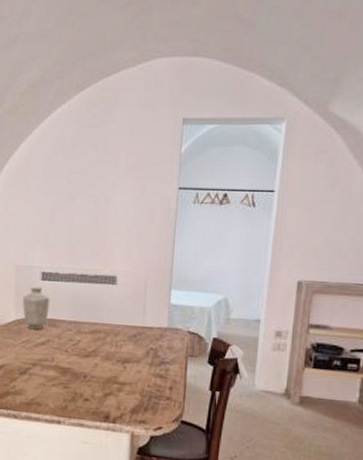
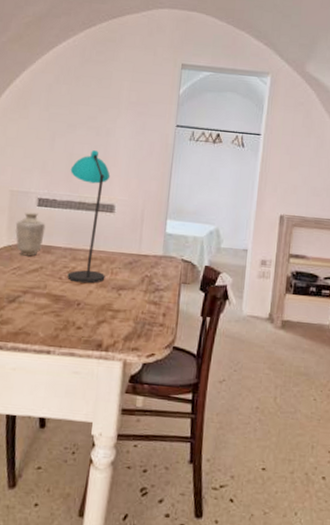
desk lamp: none [71,220,111,357] -> present [67,150,111,284]

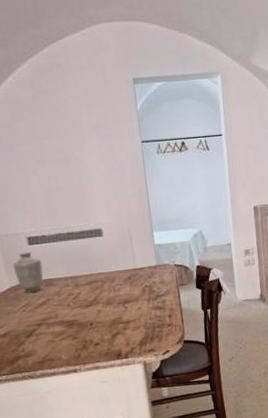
desk lamp: present [67,150,111,284] -> none [50,181,110,306]

